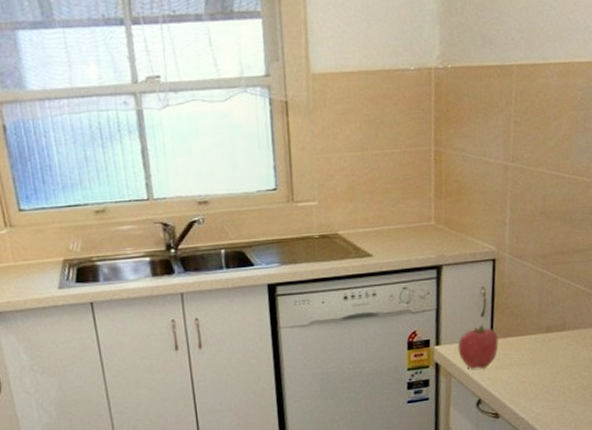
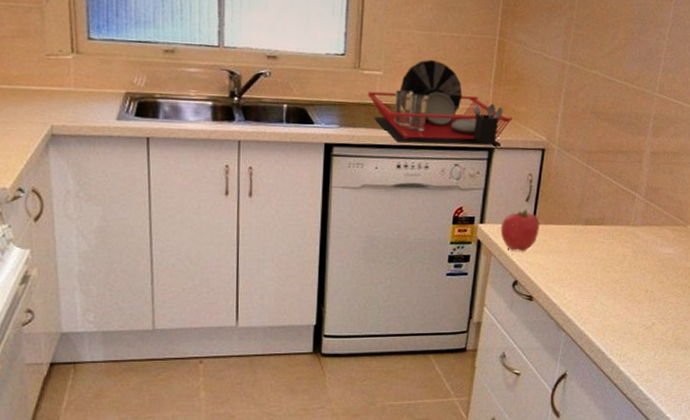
dish rack: none [305,181,458,274] -> present [367,59,512,146]

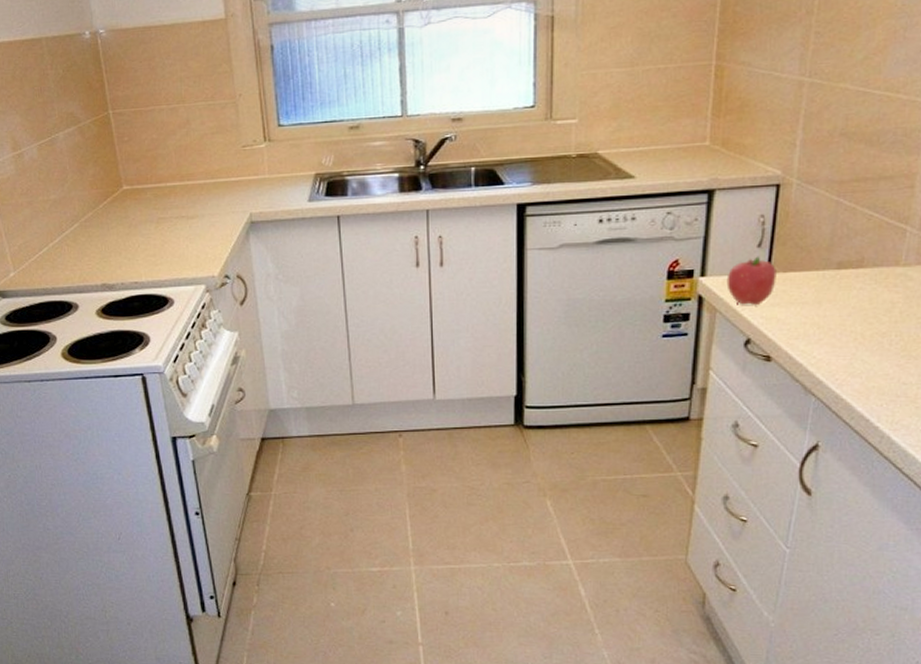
dish rack: present [367,59,512,146] -> none [562,98,736,195]

